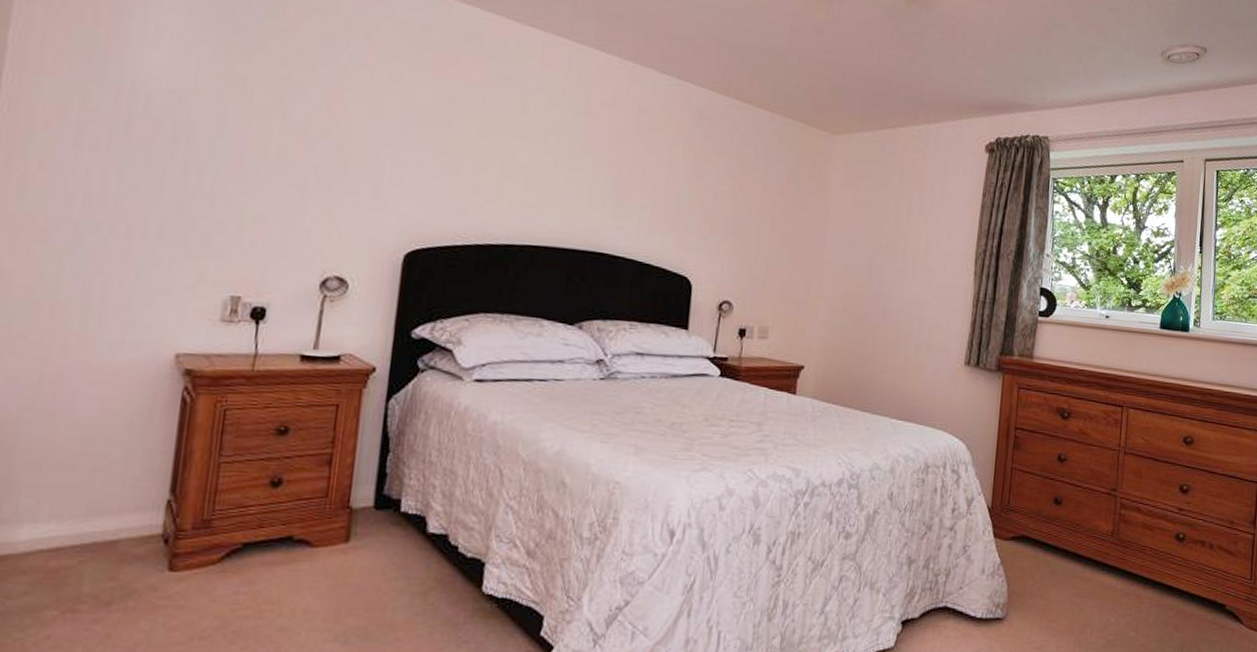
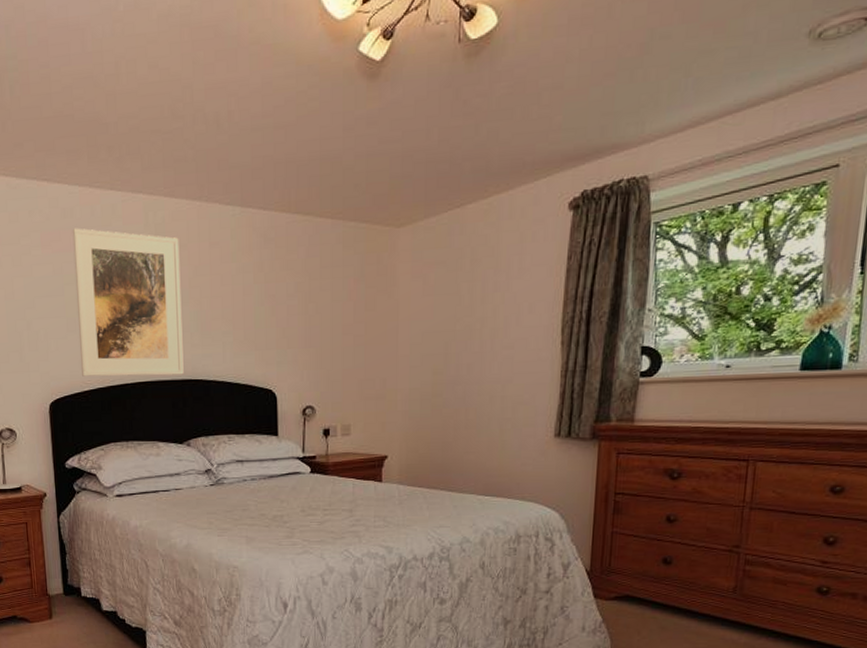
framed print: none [456,56,604,245] -> present [72,228,184,377]

